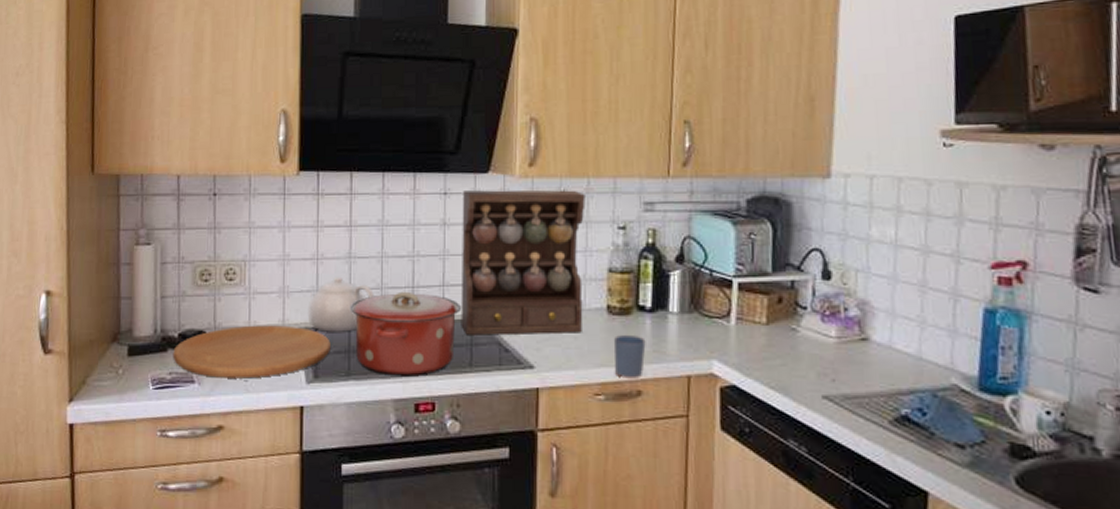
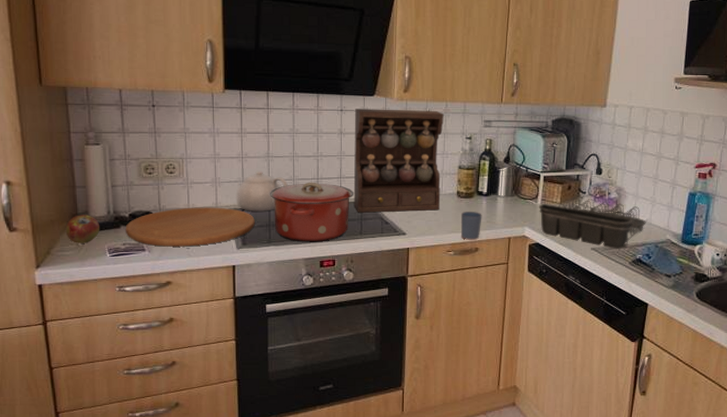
fruit: none [105,334,145,371] -> present [65,215,100,243]
dish rack: none [731,314,917,398] -> present [538,197,648,249]

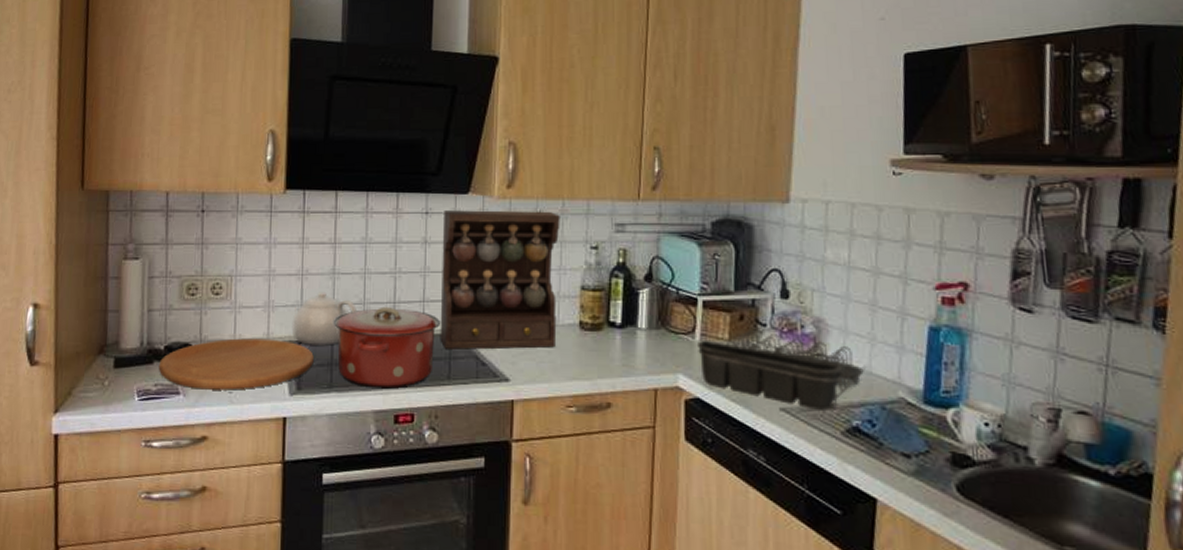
fruit: present [65,215,100,243] -> none [91,346,131,383]
mug: present [461,212,482,240] -> none [586,350,616,391]

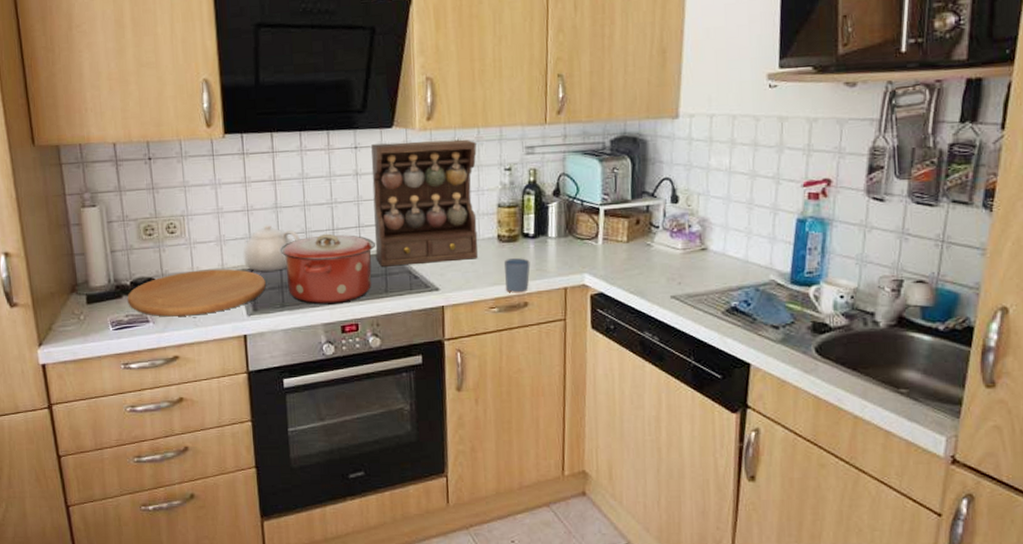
mug: none [586,350,616,391] -> present [504,258,530,293]
dish rack: present [696,330,867,410] -> none [599,232,744,296]

